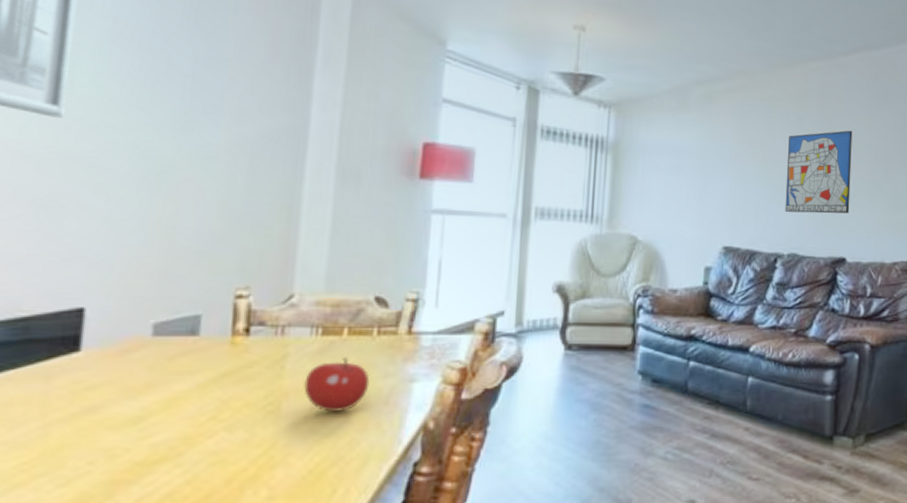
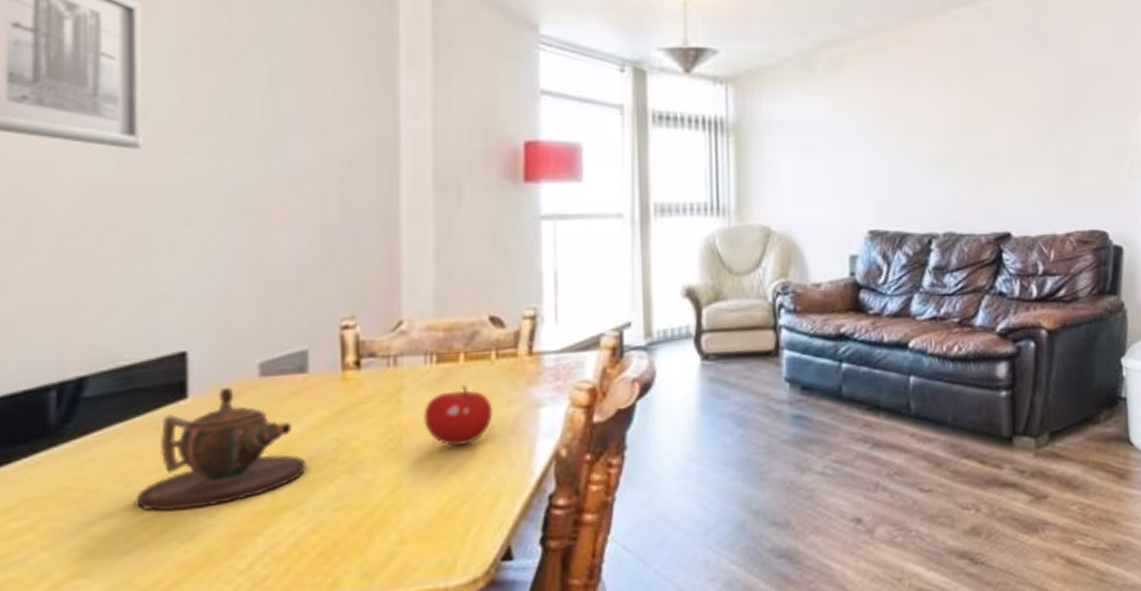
teapot: none [18,343,190,457] -> present [136,387,308,513]
wall art: present [785,130,853,214] -> none [933,84,1011,185]

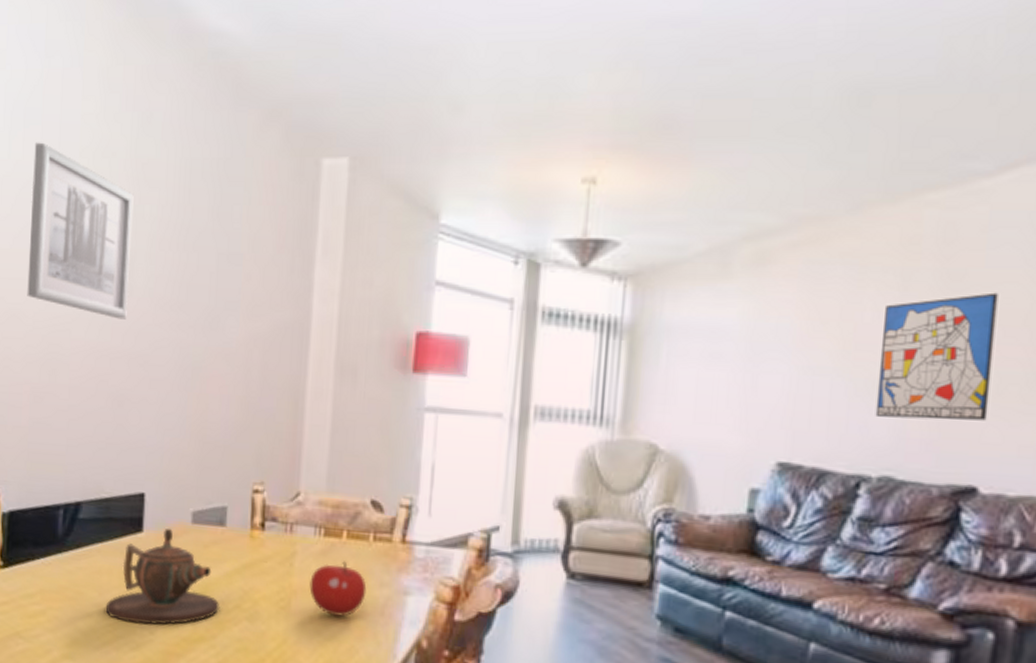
wall art: none [933,84,1011,185] -> present [875,292,999,421]

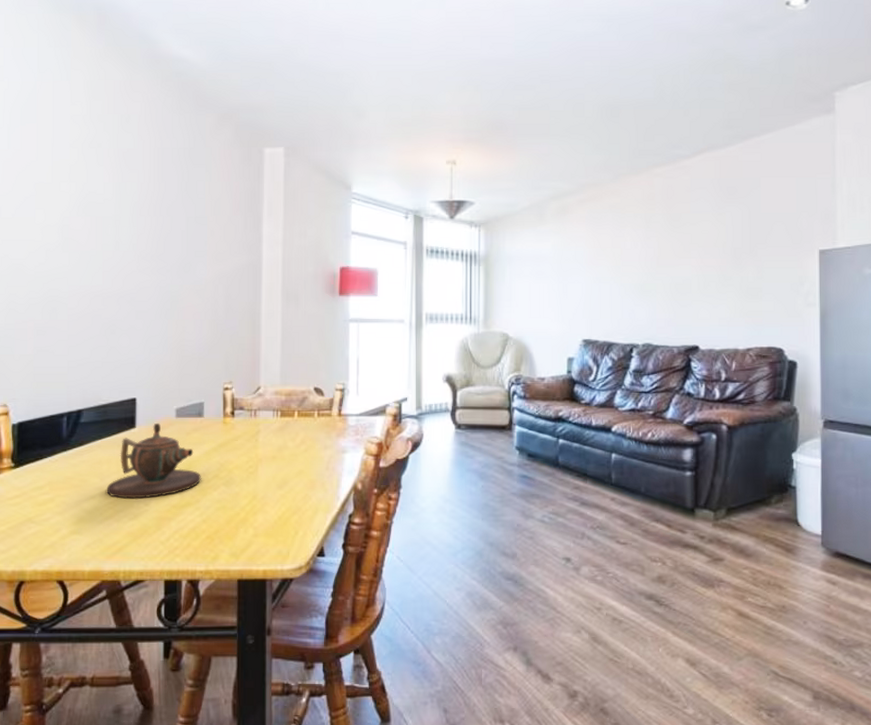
wall art: present [27,142,134,320] -> none [28,136,117,268]
fruit: present [309,561,367,618] -> none [271,433,315,475]
wall art: present [875,292,999,421] -> none [637,227,700,306]

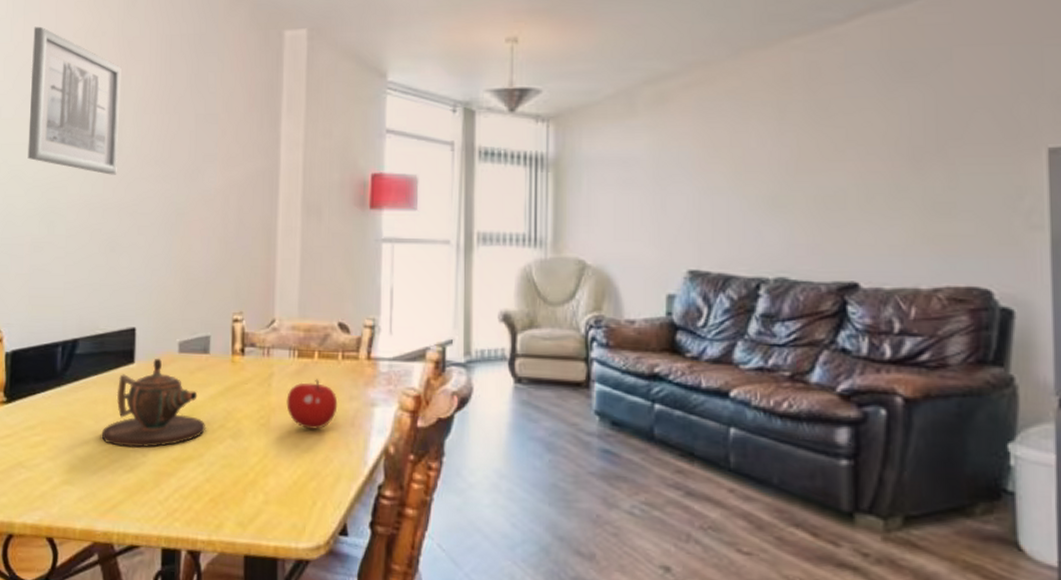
wall art: none [28,136,117,268] -> present [27,26,122,175]
fruit: none [271,433,315,475] -> present [286,379,338,431]

